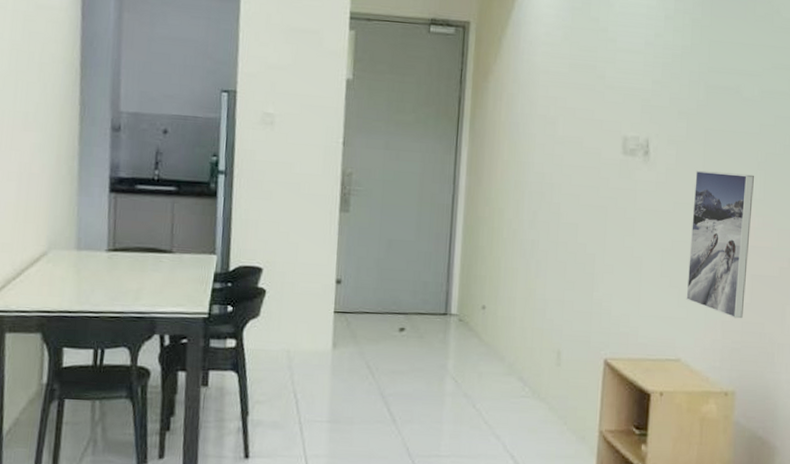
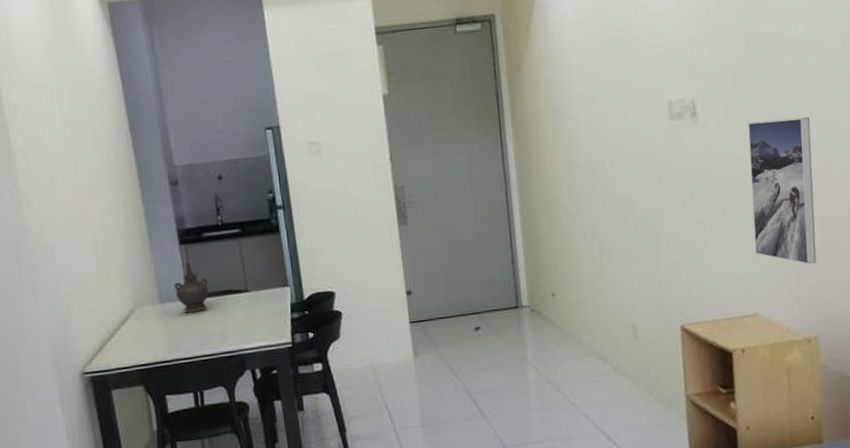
ceremonial vessel: none [95,212,132,266] -> present [174,262,209,313]

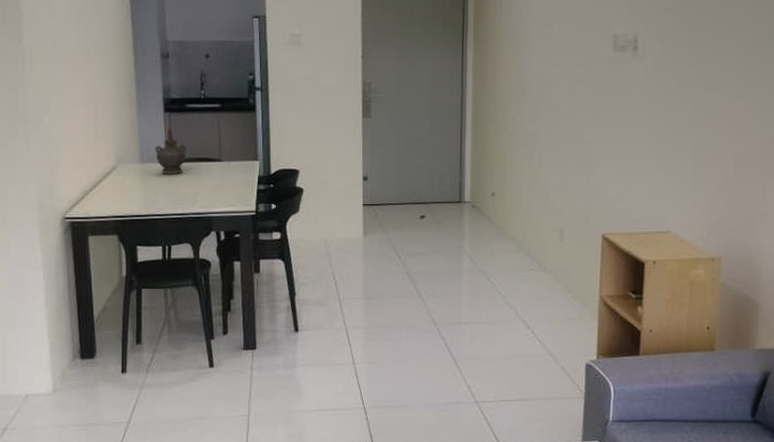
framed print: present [747,116,816,265] -> none [675,61,736,193]

